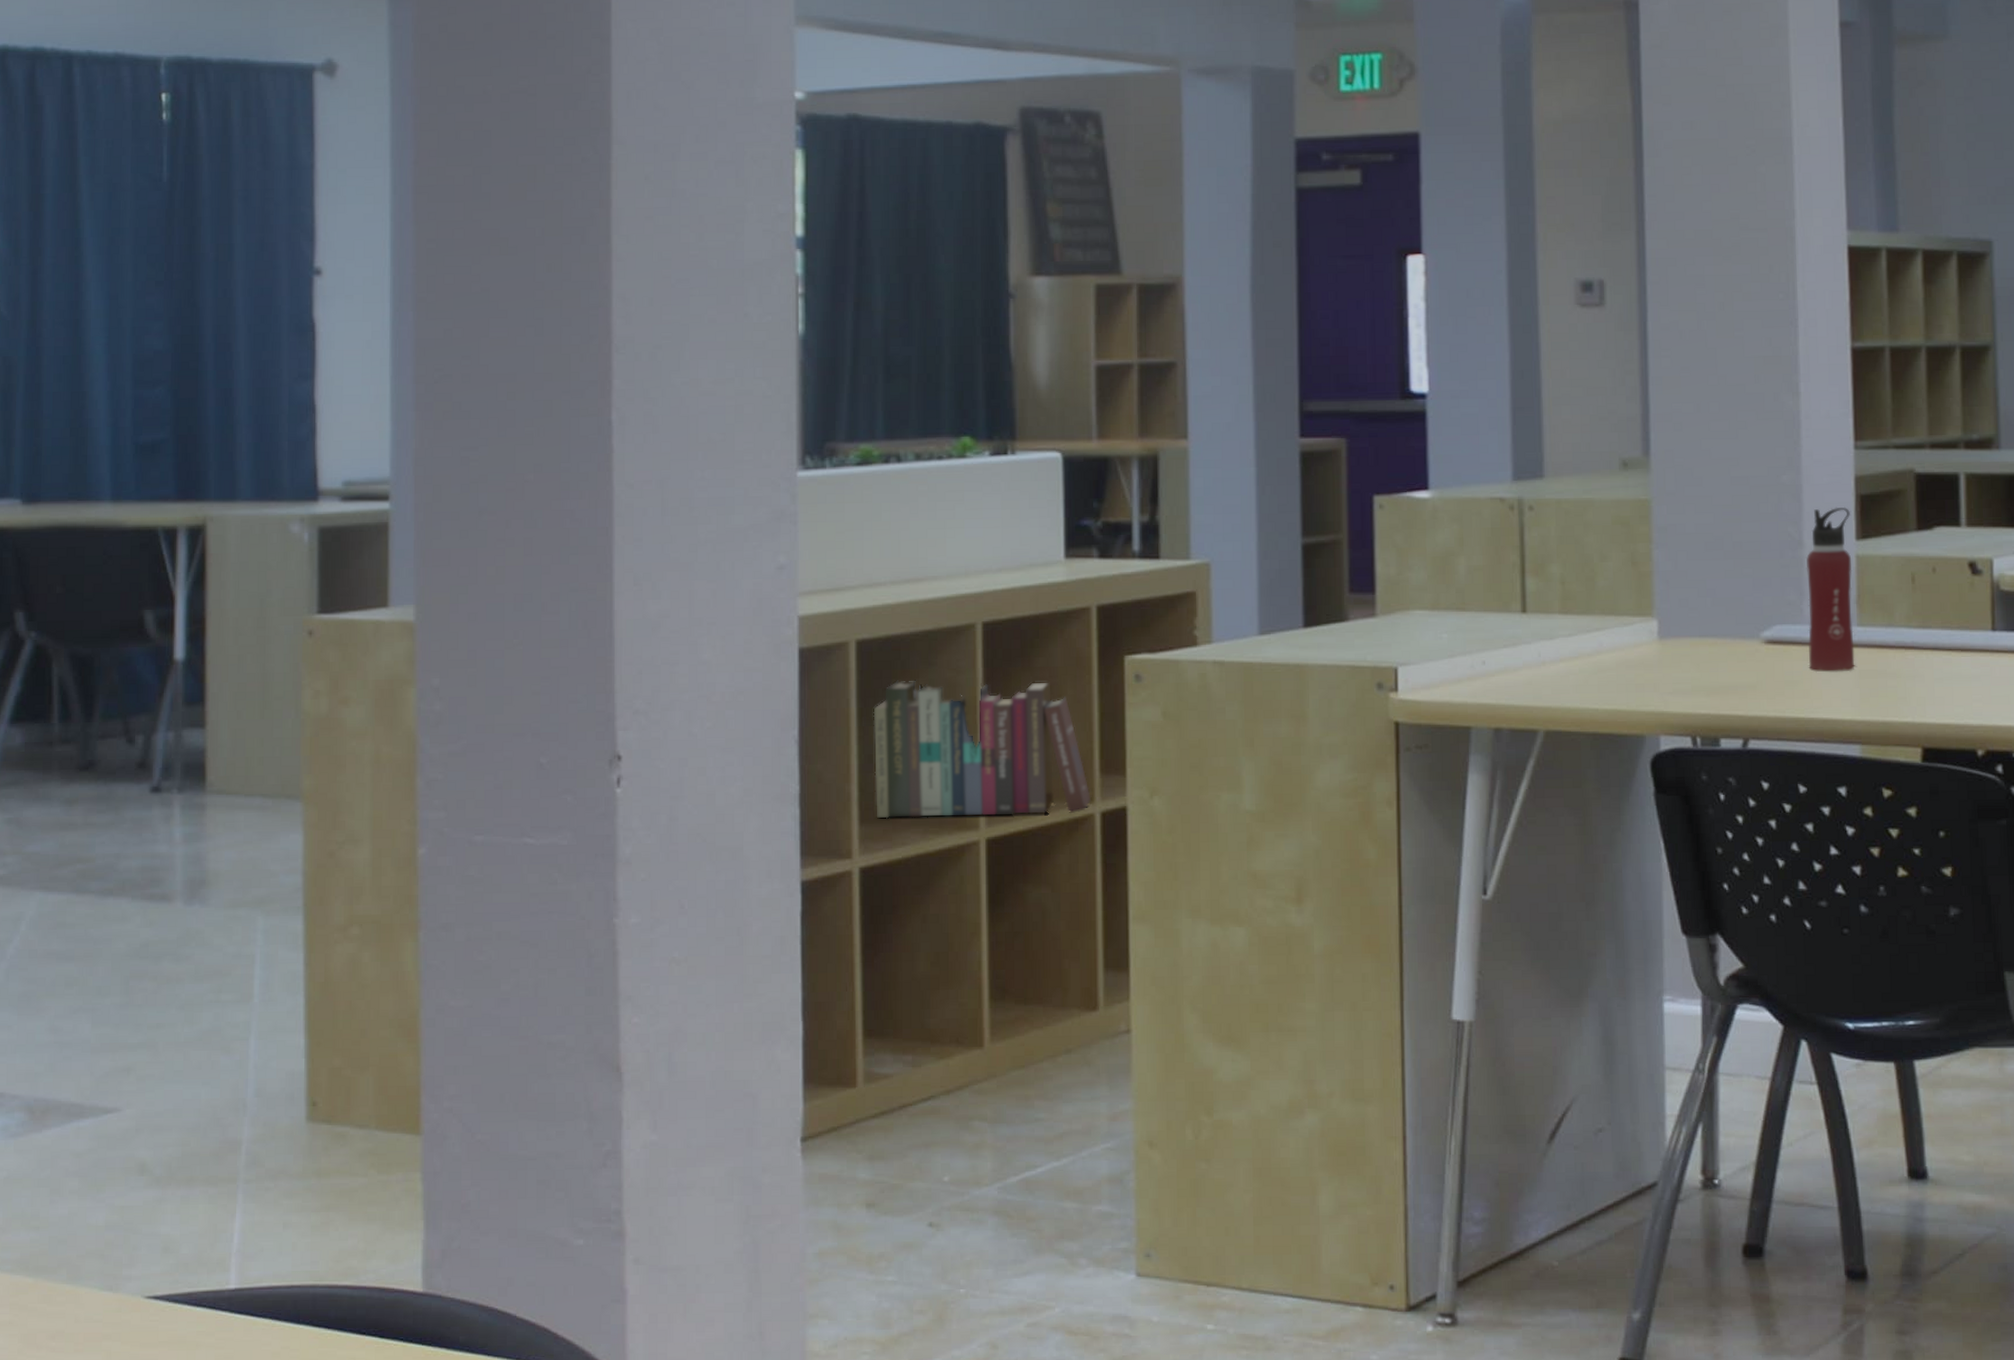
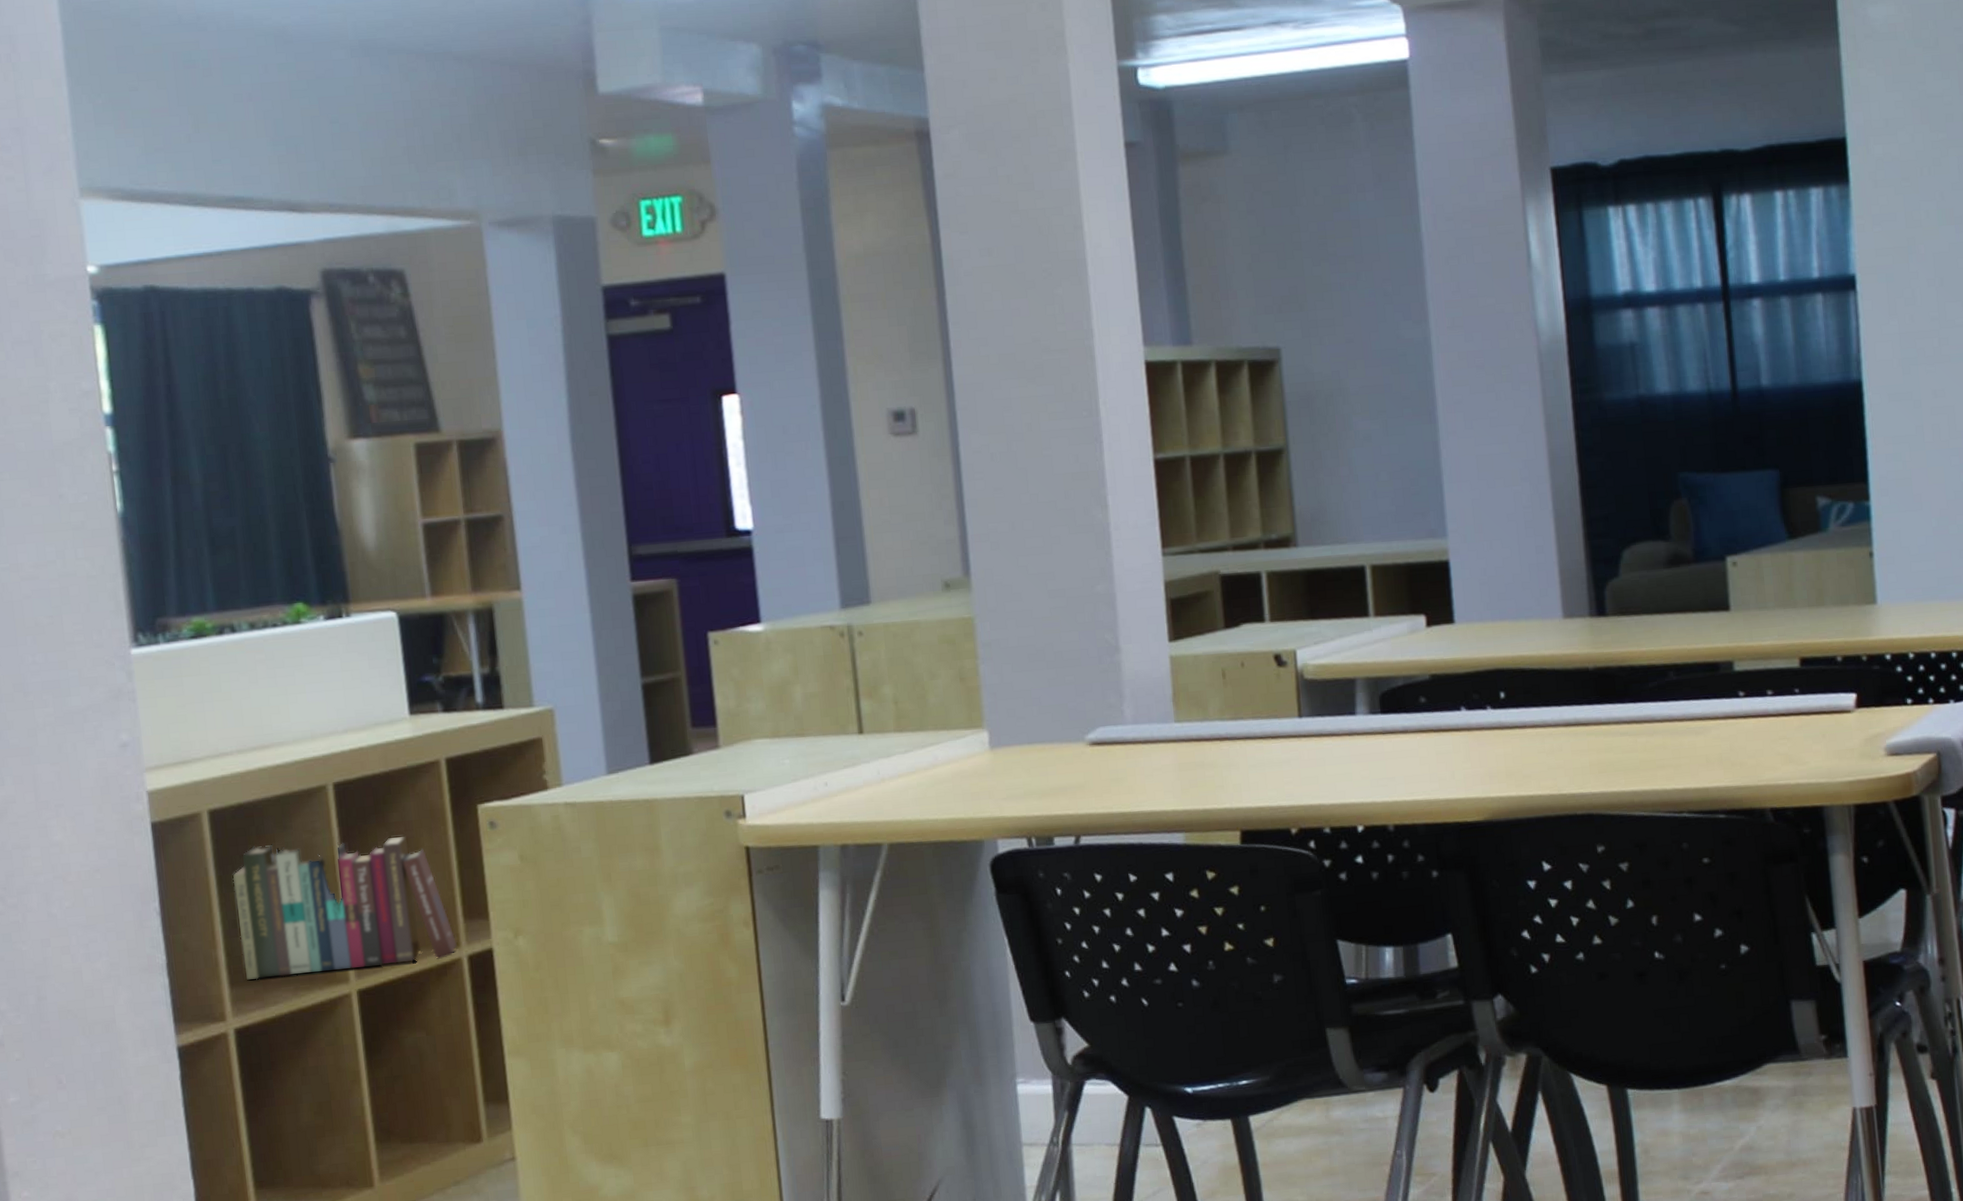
water bottle: present [1806,506,1855,673] -> none [1124,611,1174,769]

